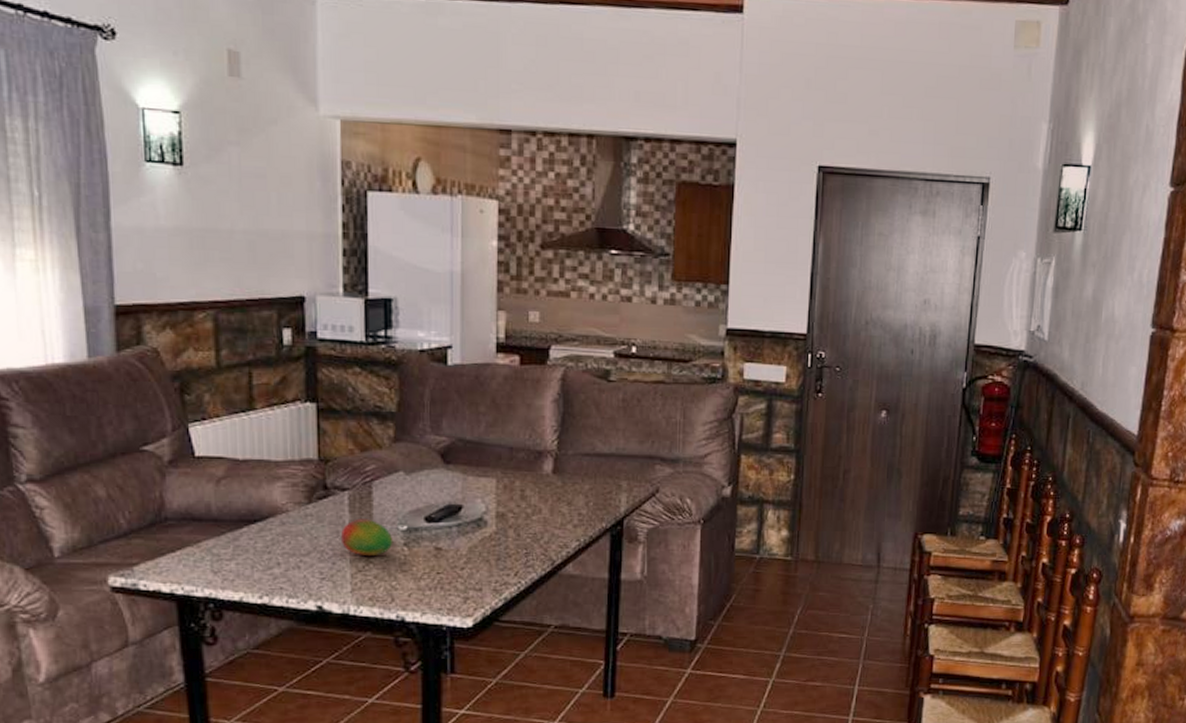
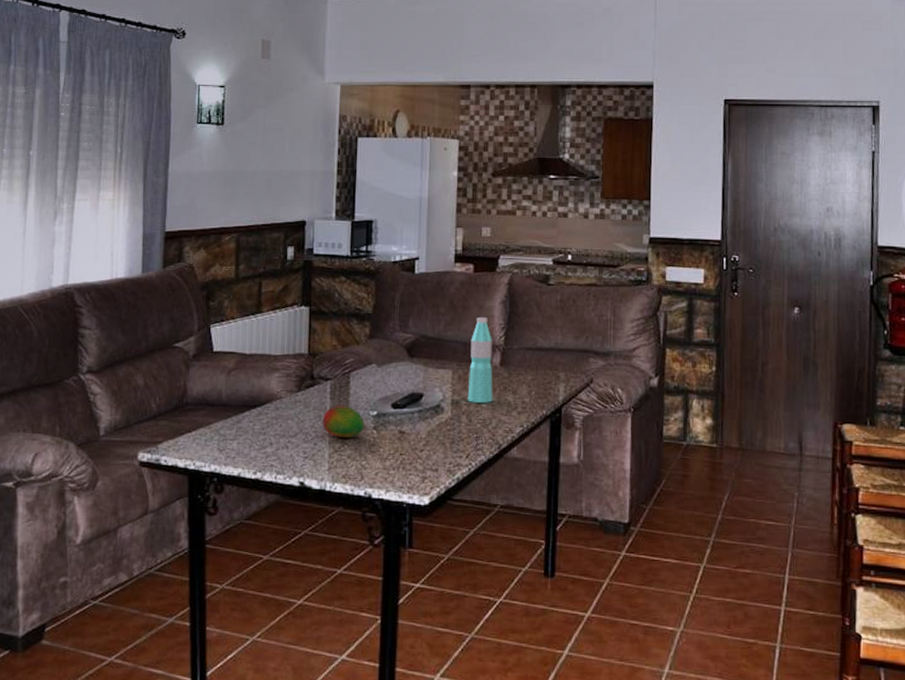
water bottle: none [515,418,545,515] -> present [467,317,493,403]

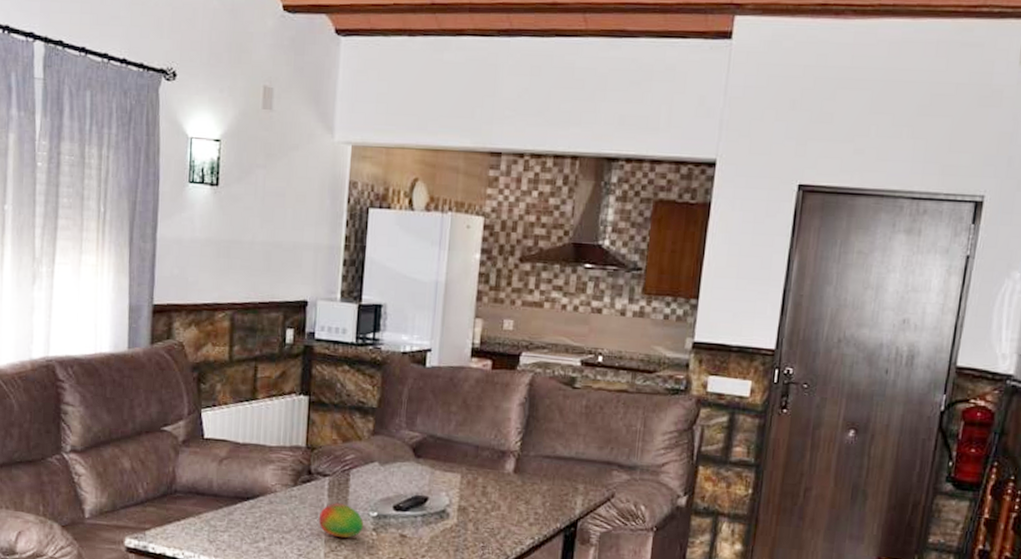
water bottle: present [467,317,493,403] -> none [475,419,507,512]

